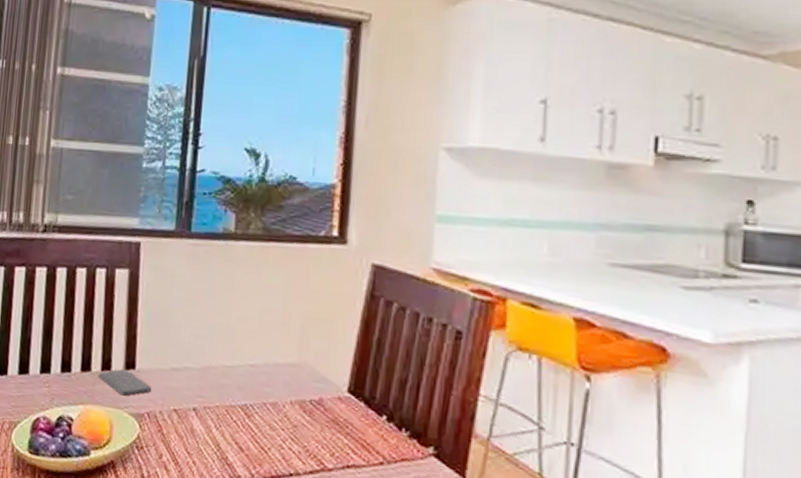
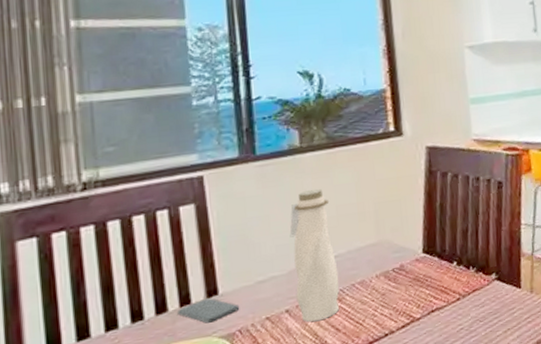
water bottle: none [205,283,255,432] -> present [289,189,340,322]

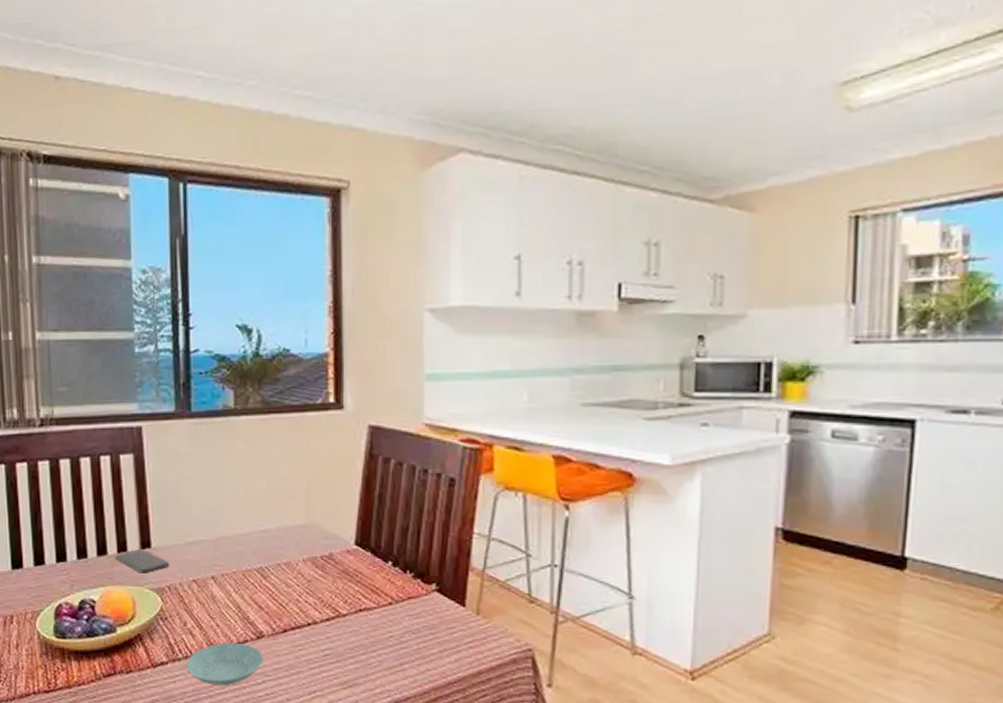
water bottle: present [289,189,340,322] -> none [219,457,265,595]

